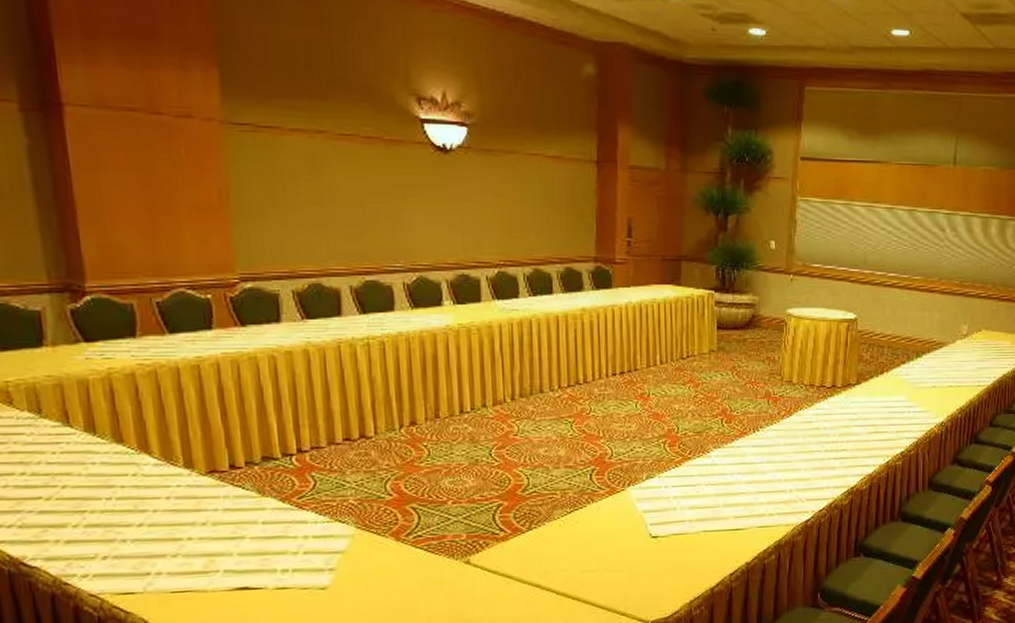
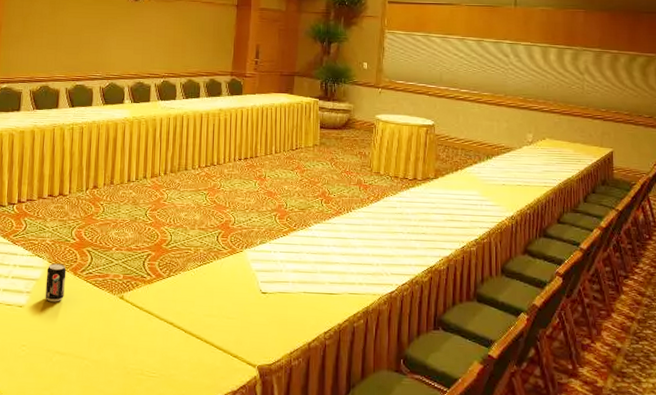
beverage can: none [355,528,386,578] -> present [45,263,67,302]

